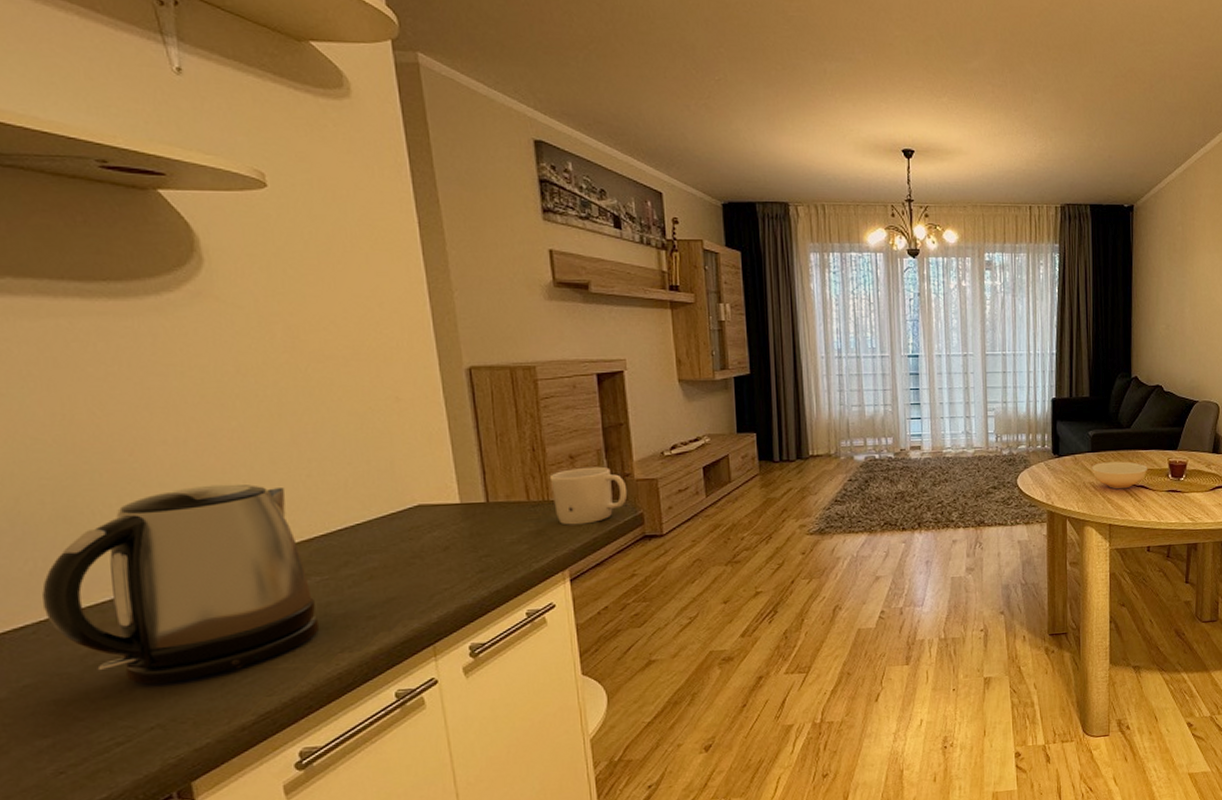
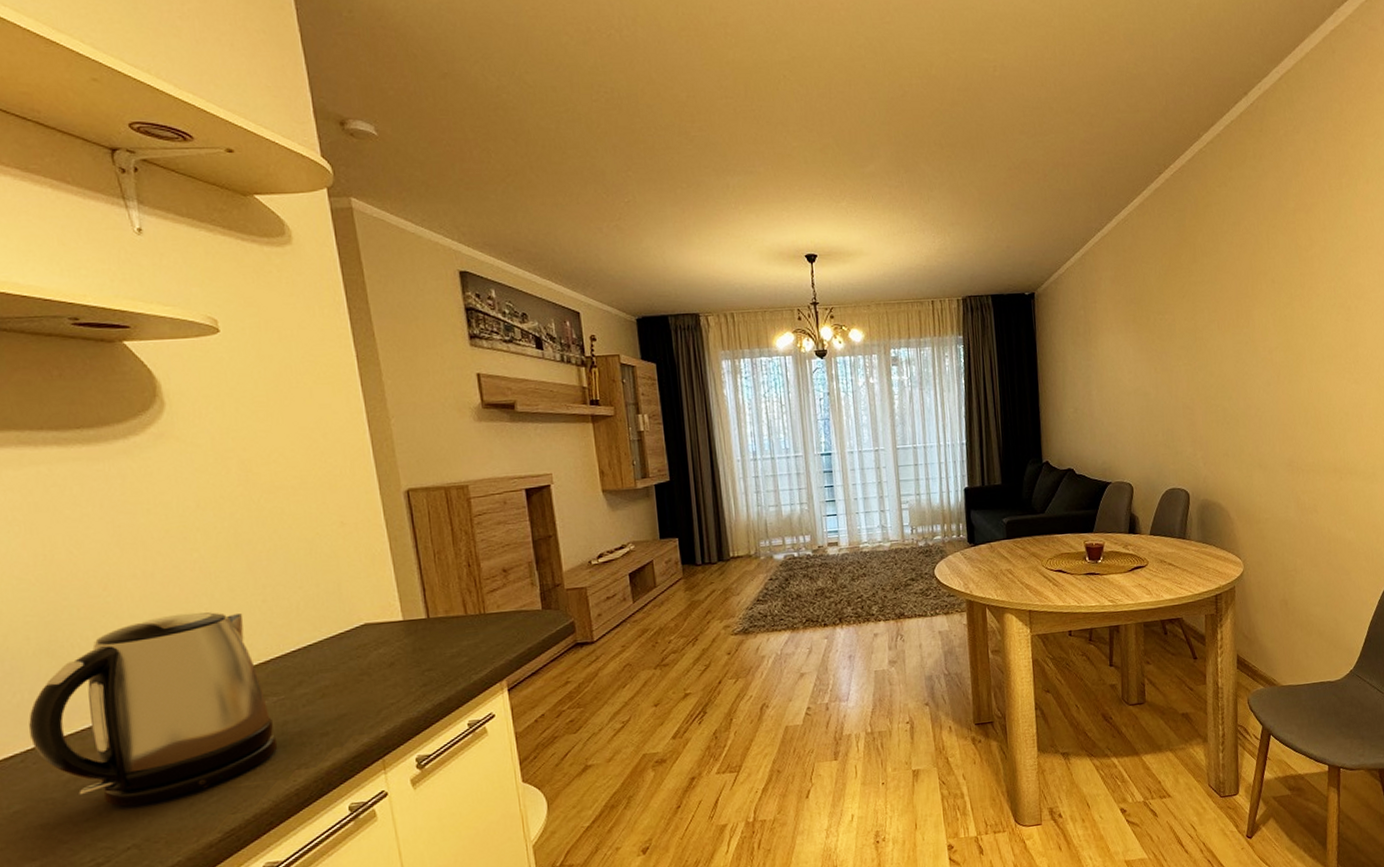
mug: present [549,466,628,525] -> none [485,578,559,637]
bowl: present [1092,461,1148,489] -> none [1008,546,1065,575]

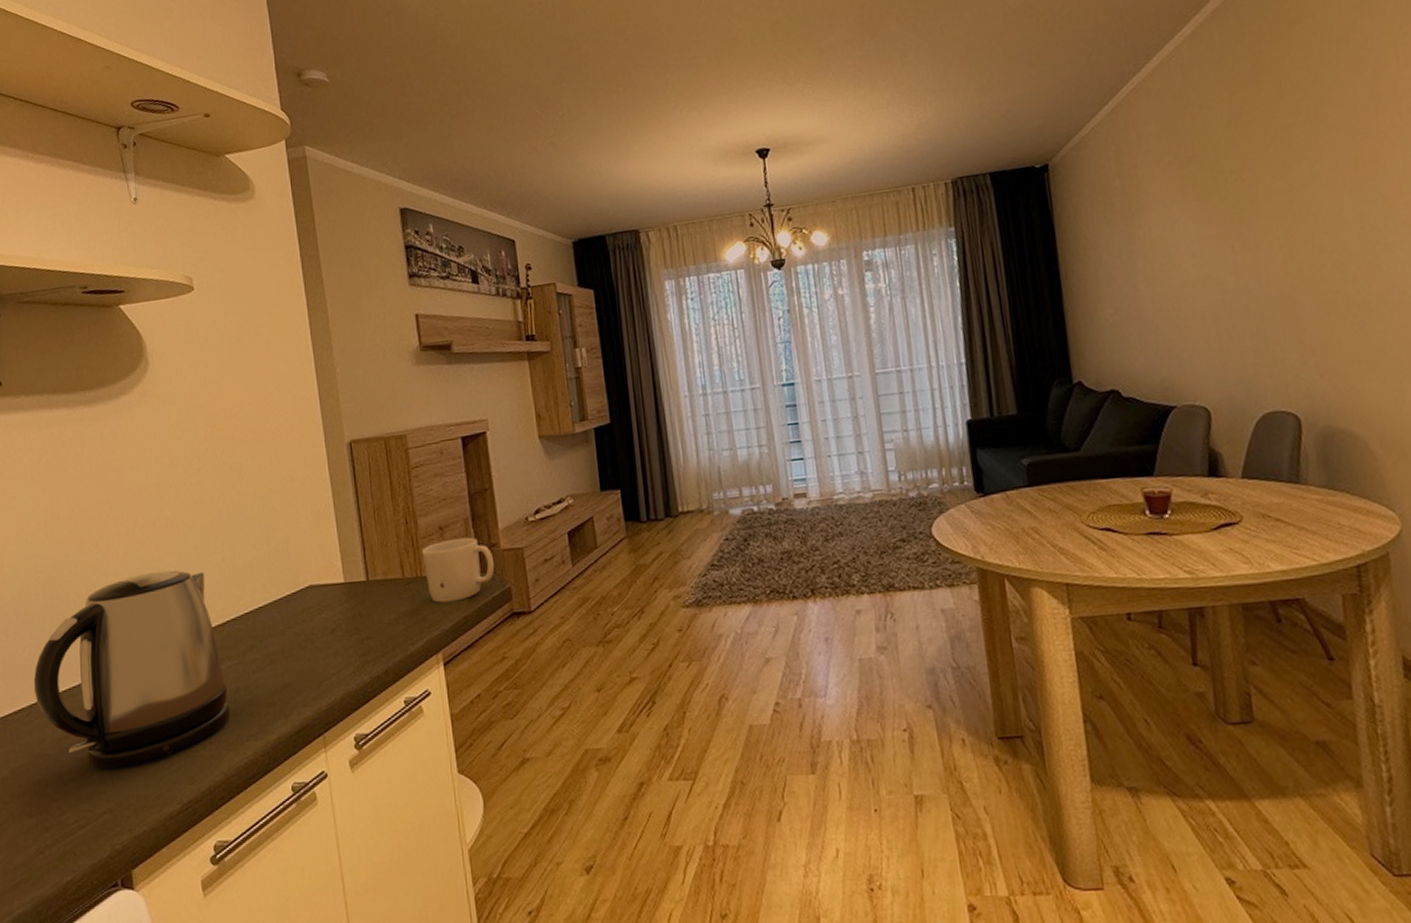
mug: none [485,578,559,637] -> present [421,537,495,603]

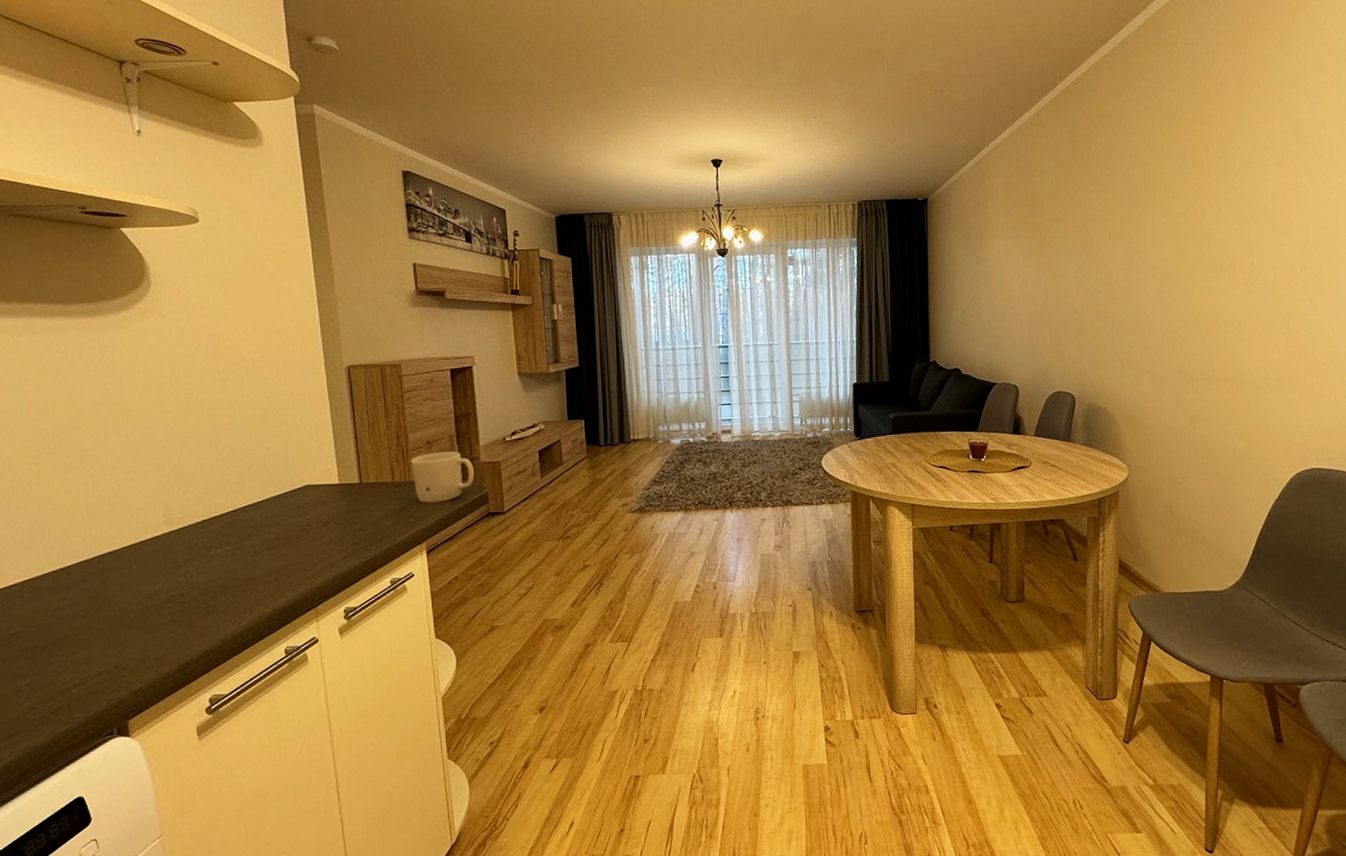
kettle: present [34,570,231,768] -> none [27,467,228,636]

